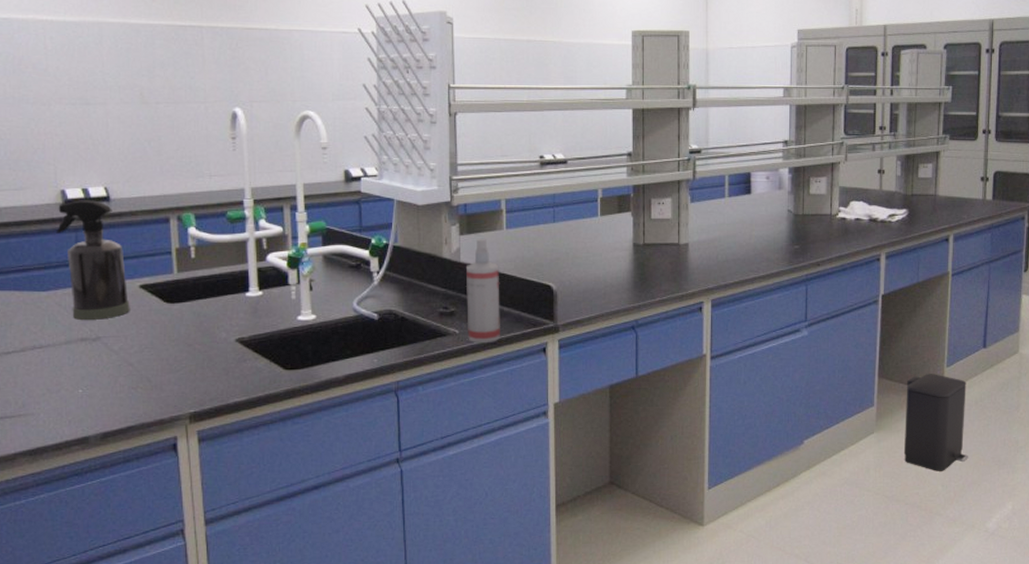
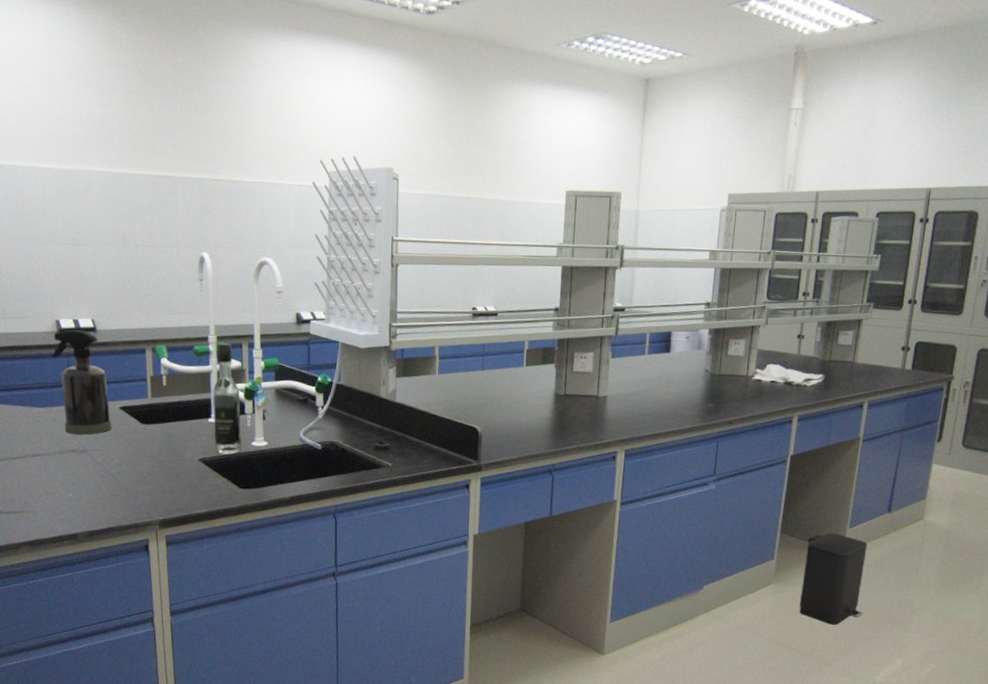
bottle: none [250,206,287,332] -> present [212,342,242,455]
spray bottle: present [465,238,500,344] -> none [399,381,430,477]

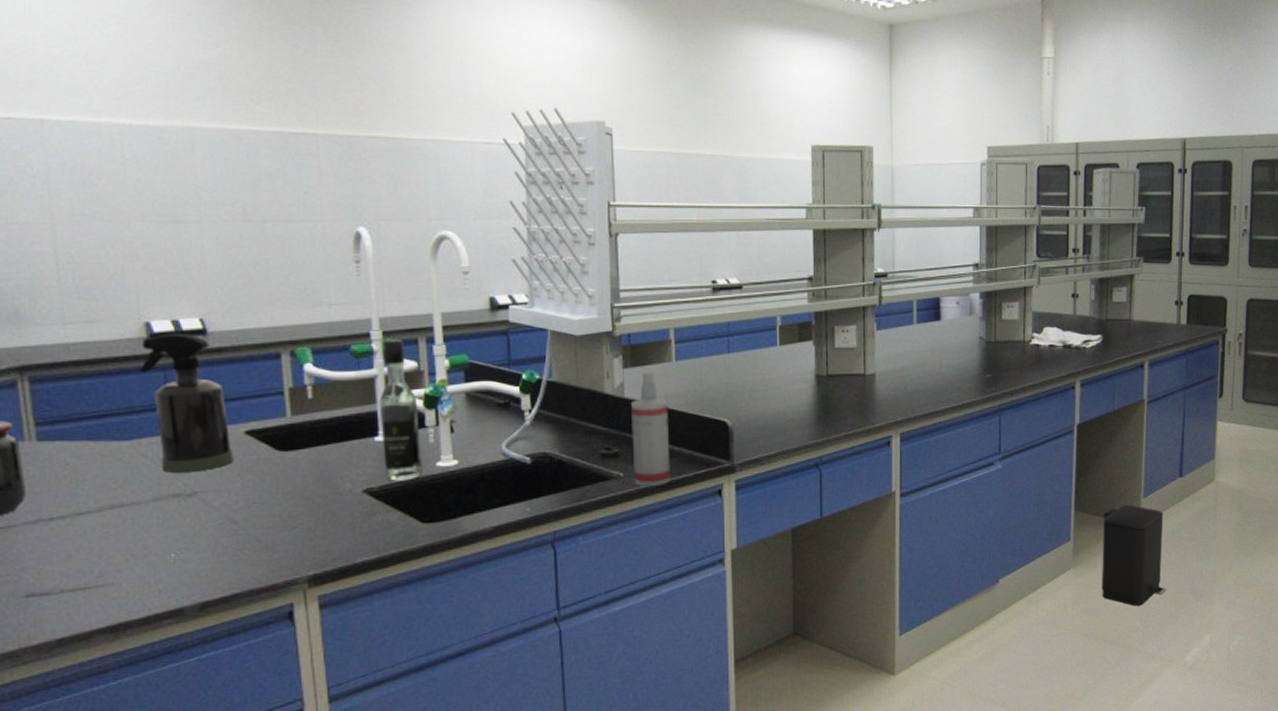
spray bottle: none [399,381,430,477] -> present [630,371,670,487]

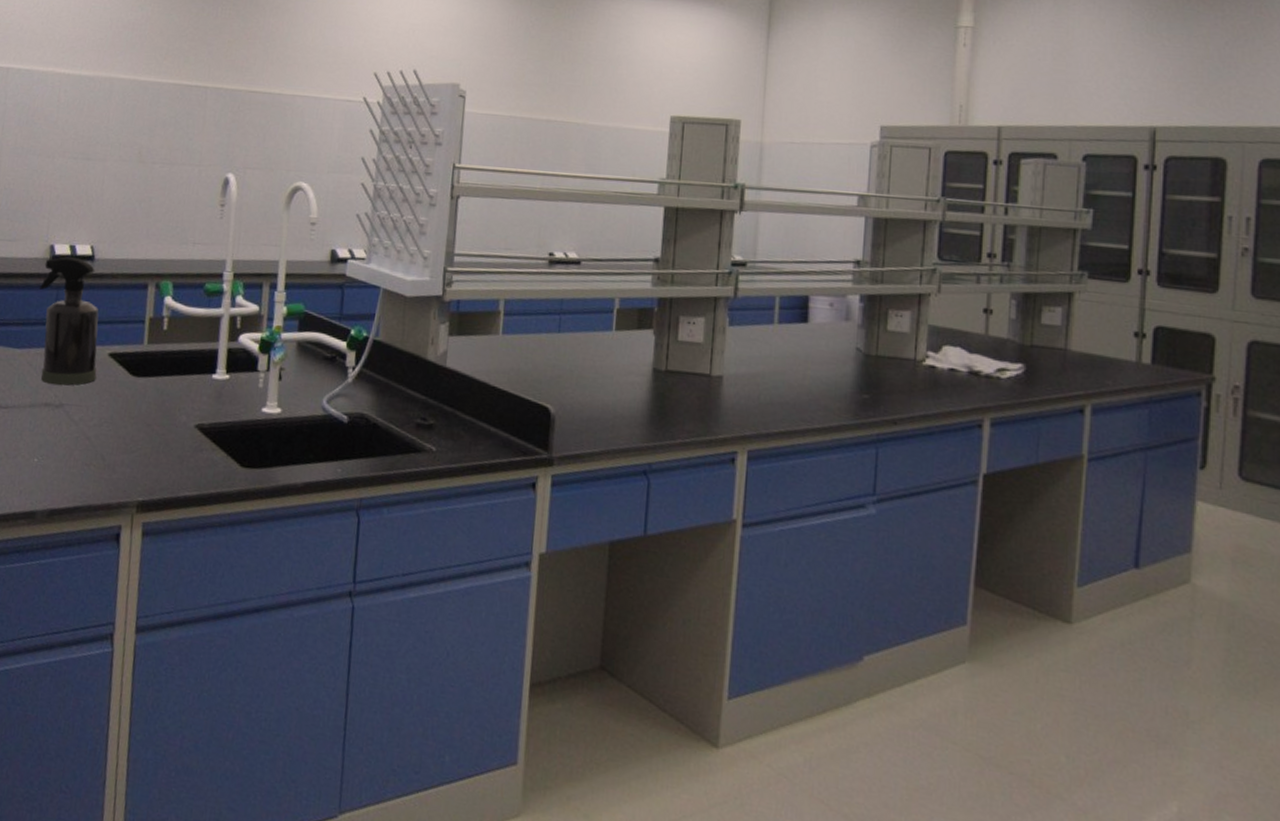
bottle: present [379,338,424,481] -> none [216,281,254,422]
spray bottle: present [630,371,670,487] -> none [445,341,490,468]
pedal bin: present [1101,505,1166,606] -> none [1008,591,1108,736]

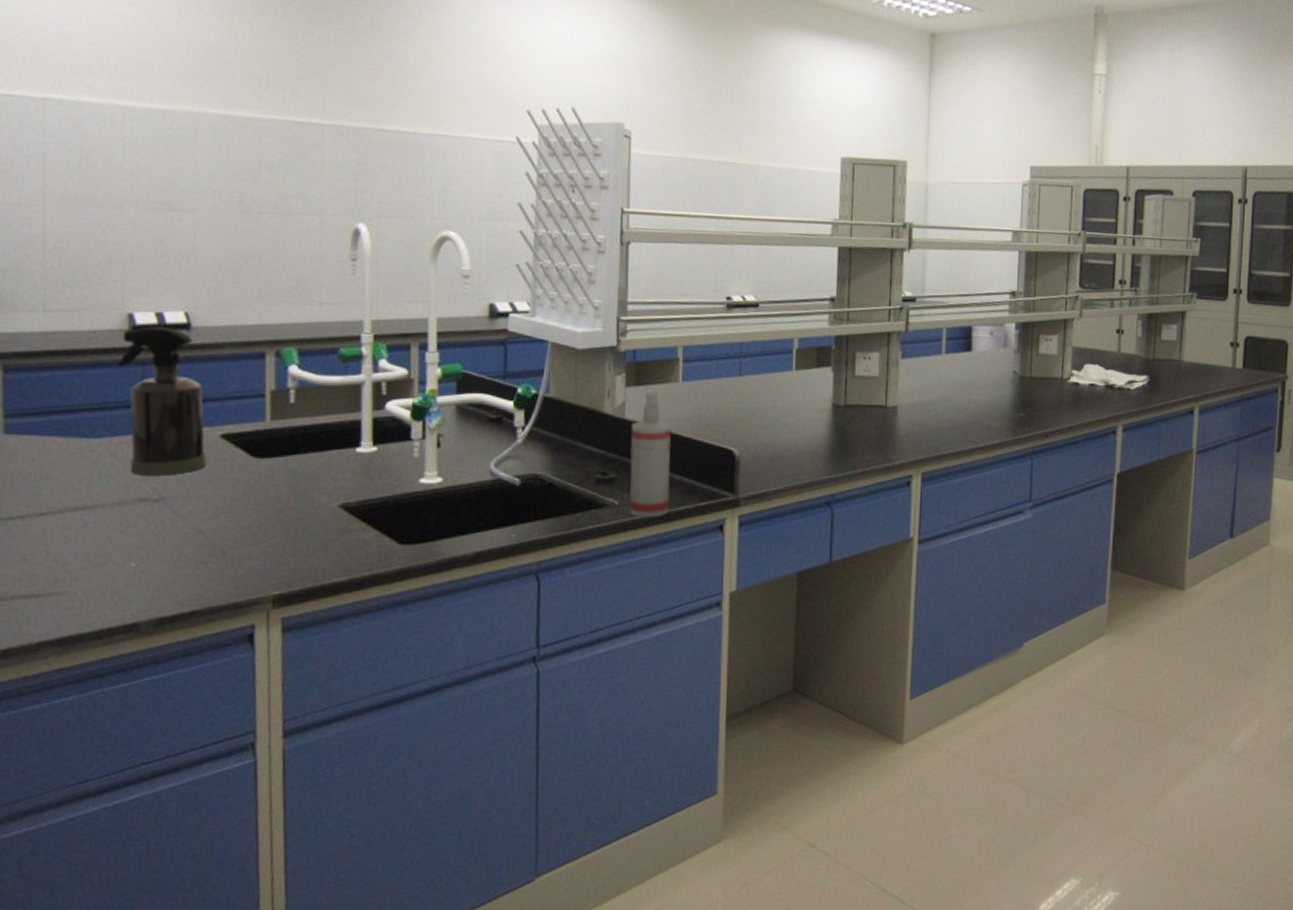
spray bottle: none [445,341,490,468] -> present [629,391,671,518]

